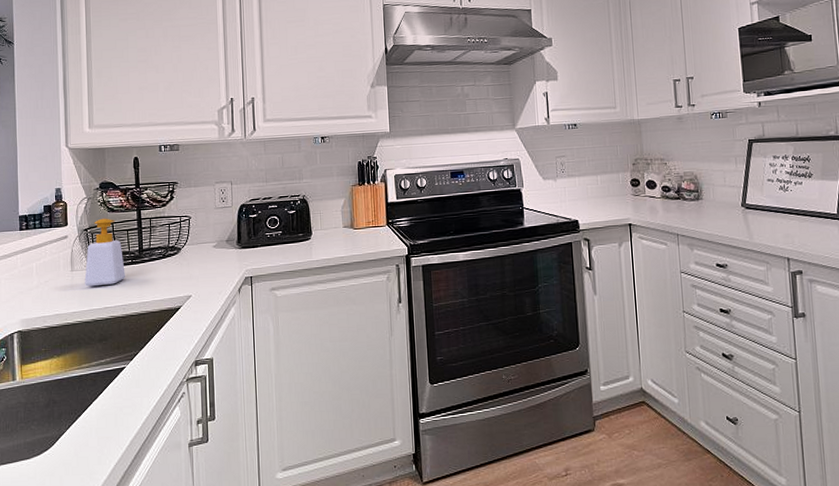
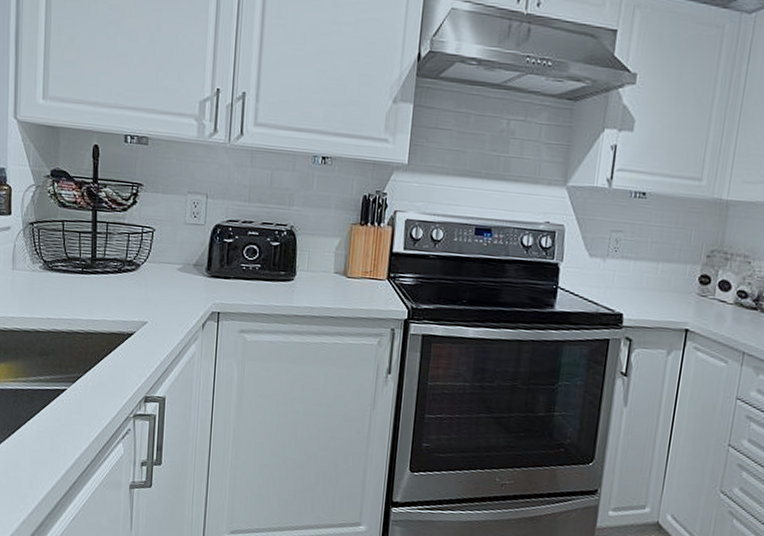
soap bottle: present [85,218,125,287] -> none [27,213,74,293]

